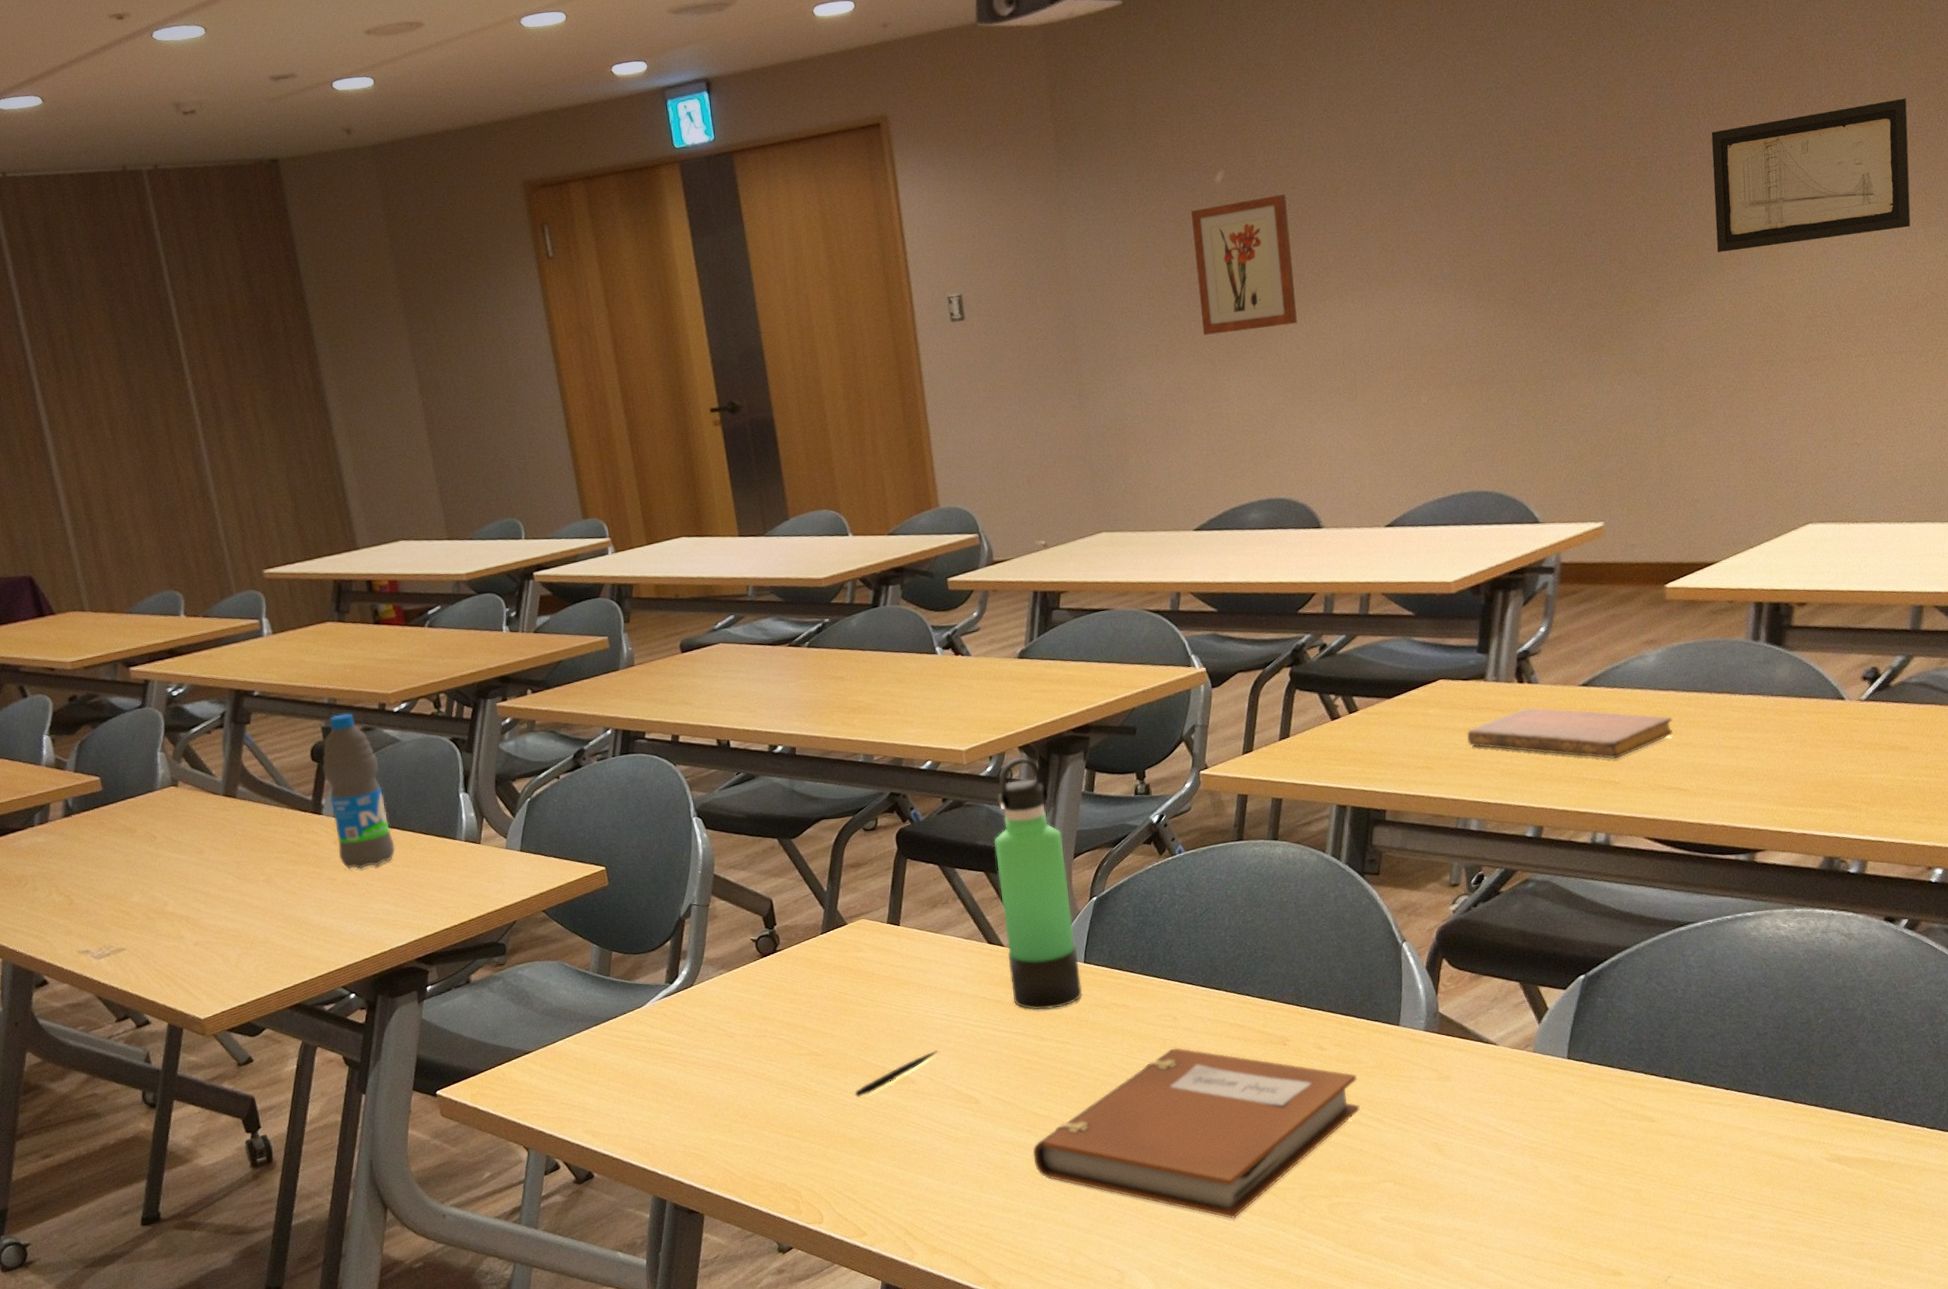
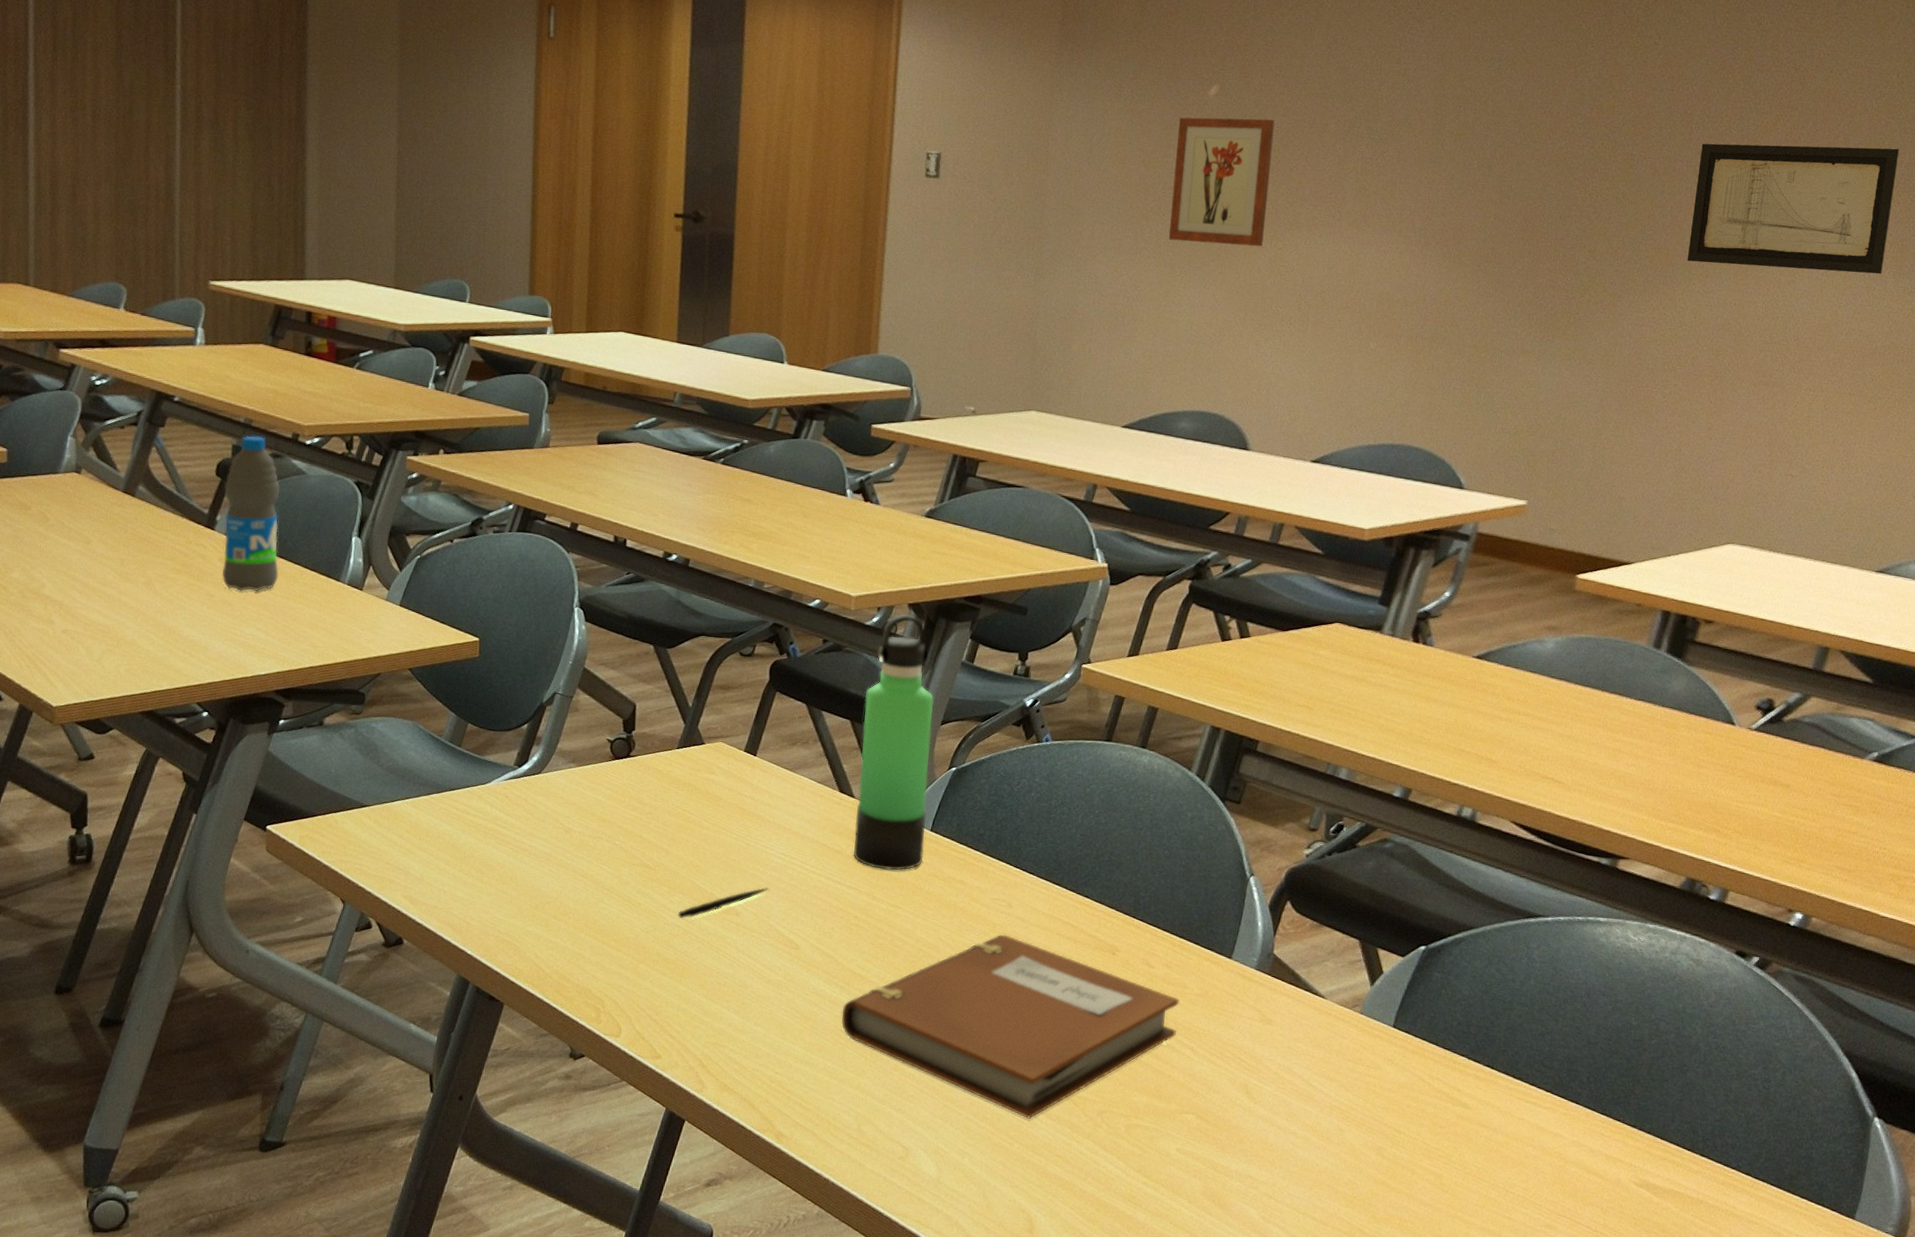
notebook: present [1466,707,1673,760] -> none [1352,668,1560,738]

